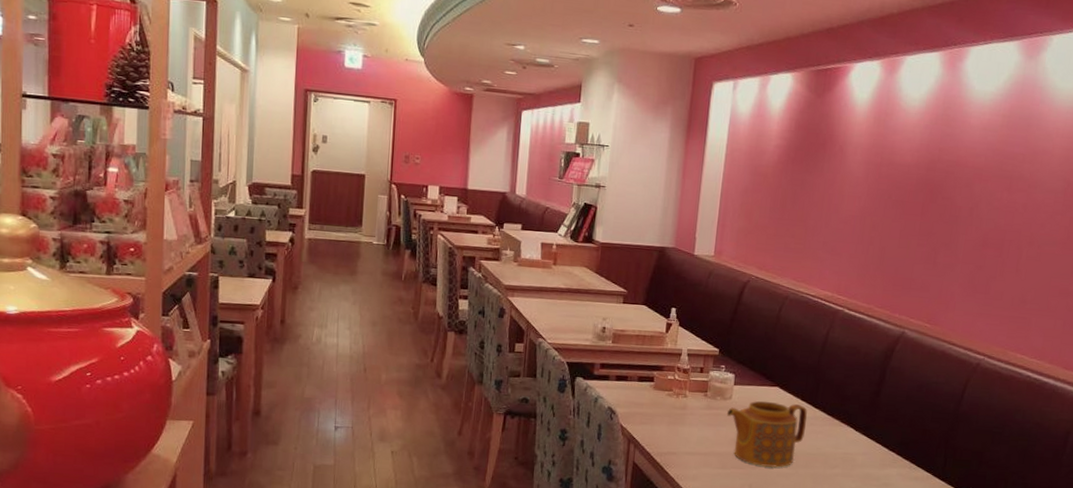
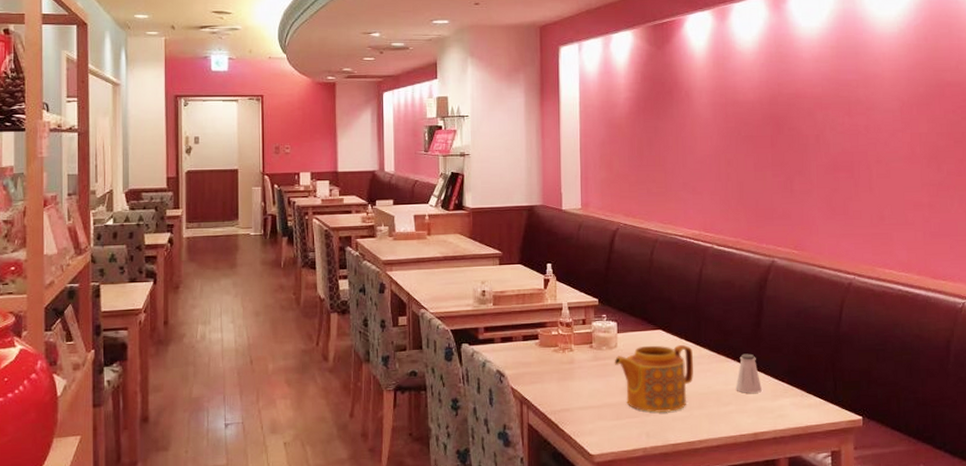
saltshaker: none [845,420,871,460] -> present [736,353,762,393]

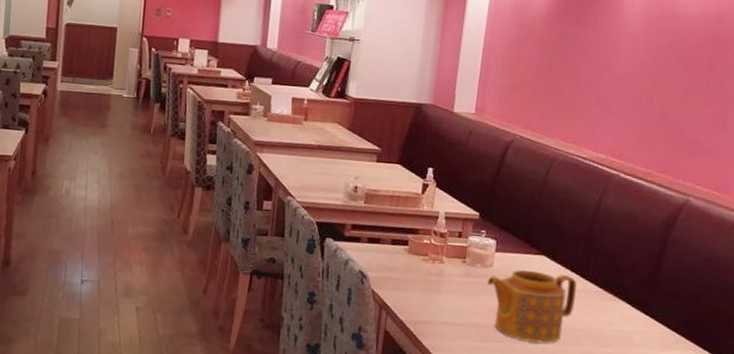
saltshaker: present [736,353,762,393] -> none [619,295,650,340]

